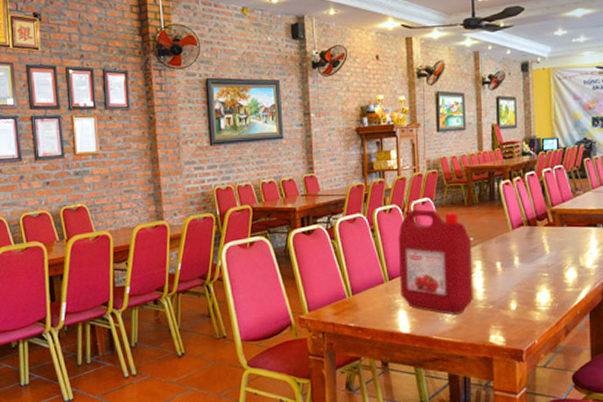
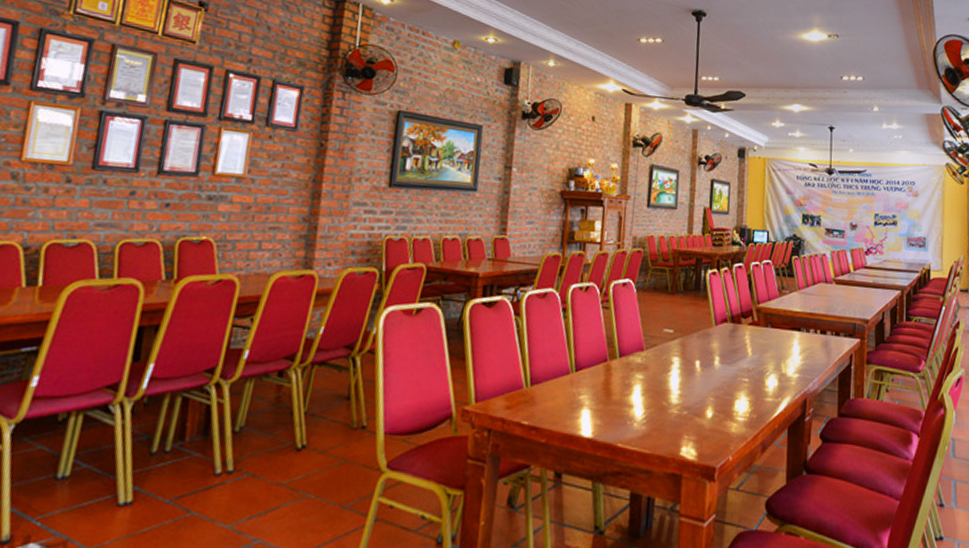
ketchup jug: present [398,209,473,315] -> none [586,290,672,419]

